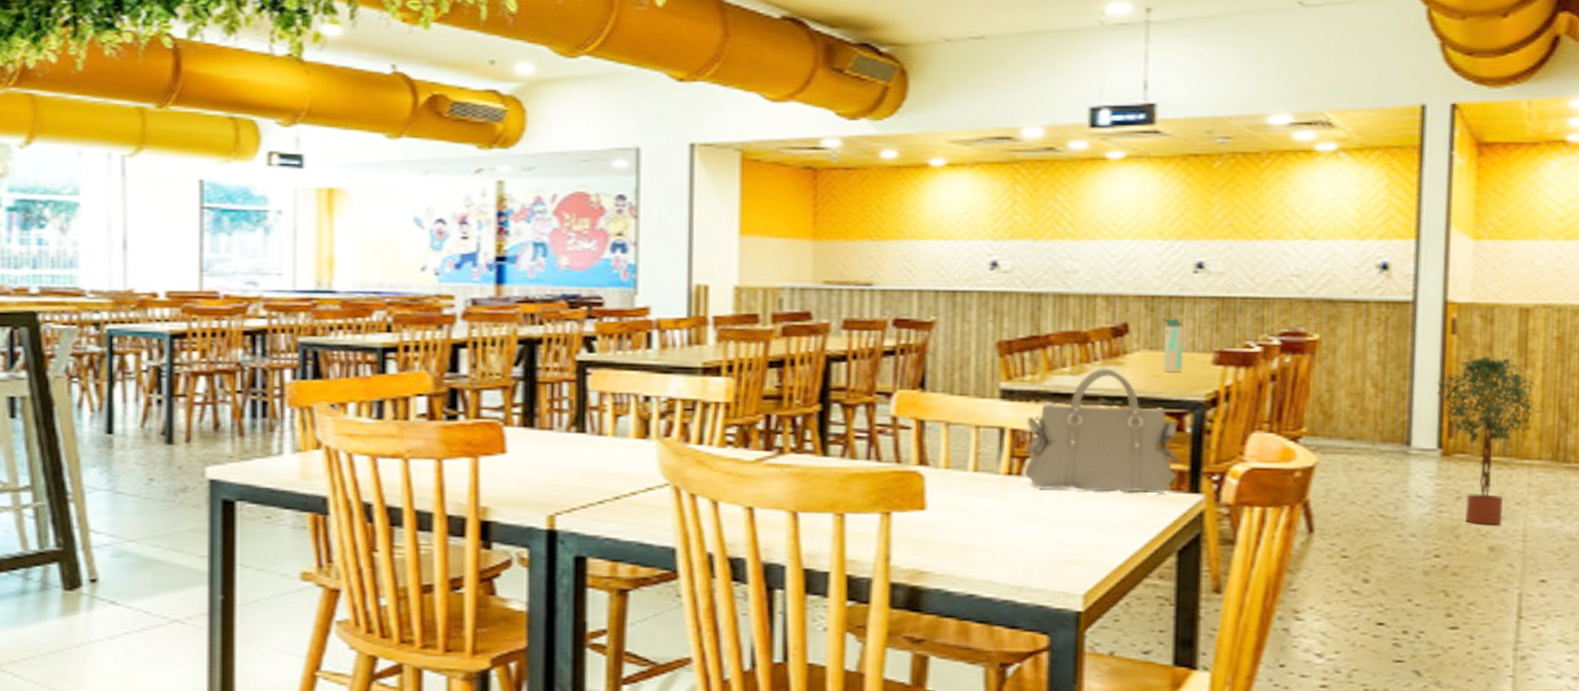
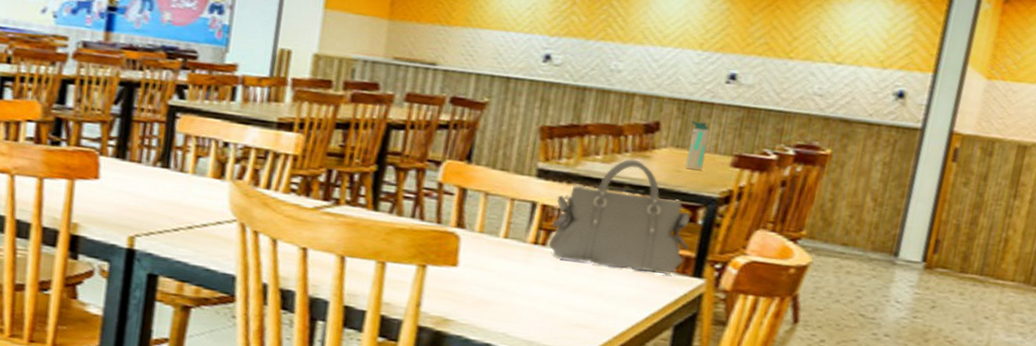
potted tree: present [1435,355,1541,526] -> none [929,184,1022,335]

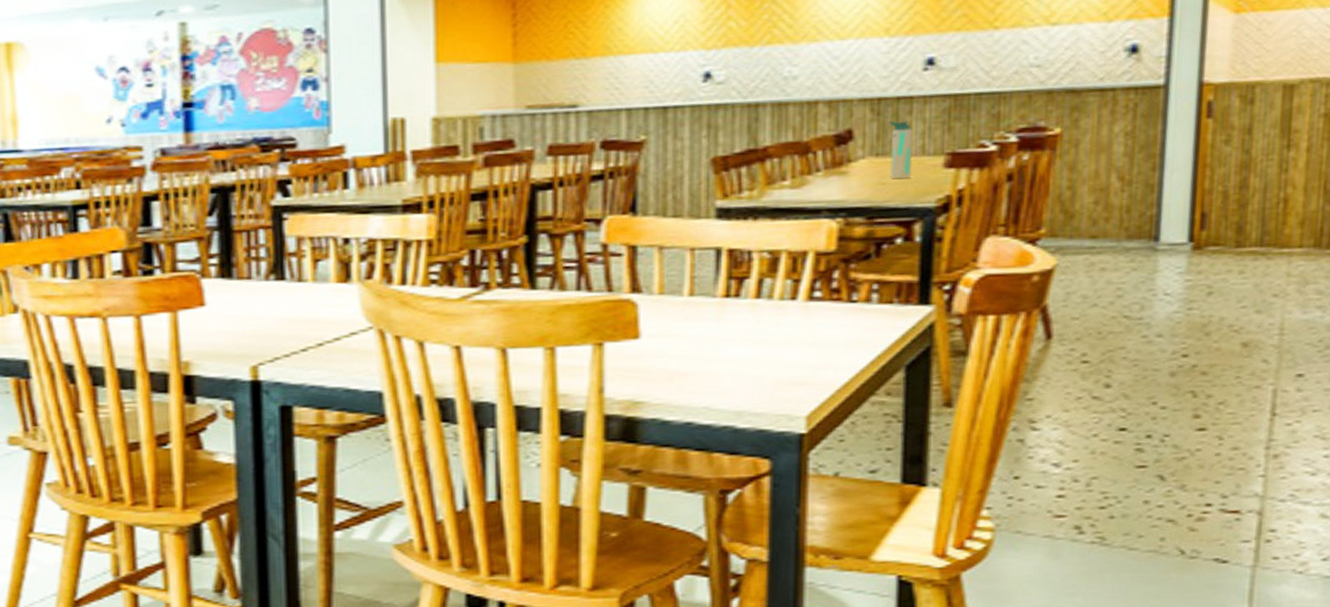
shoulder bag: present [549,159,690,275] -> none [744,178,909,309]

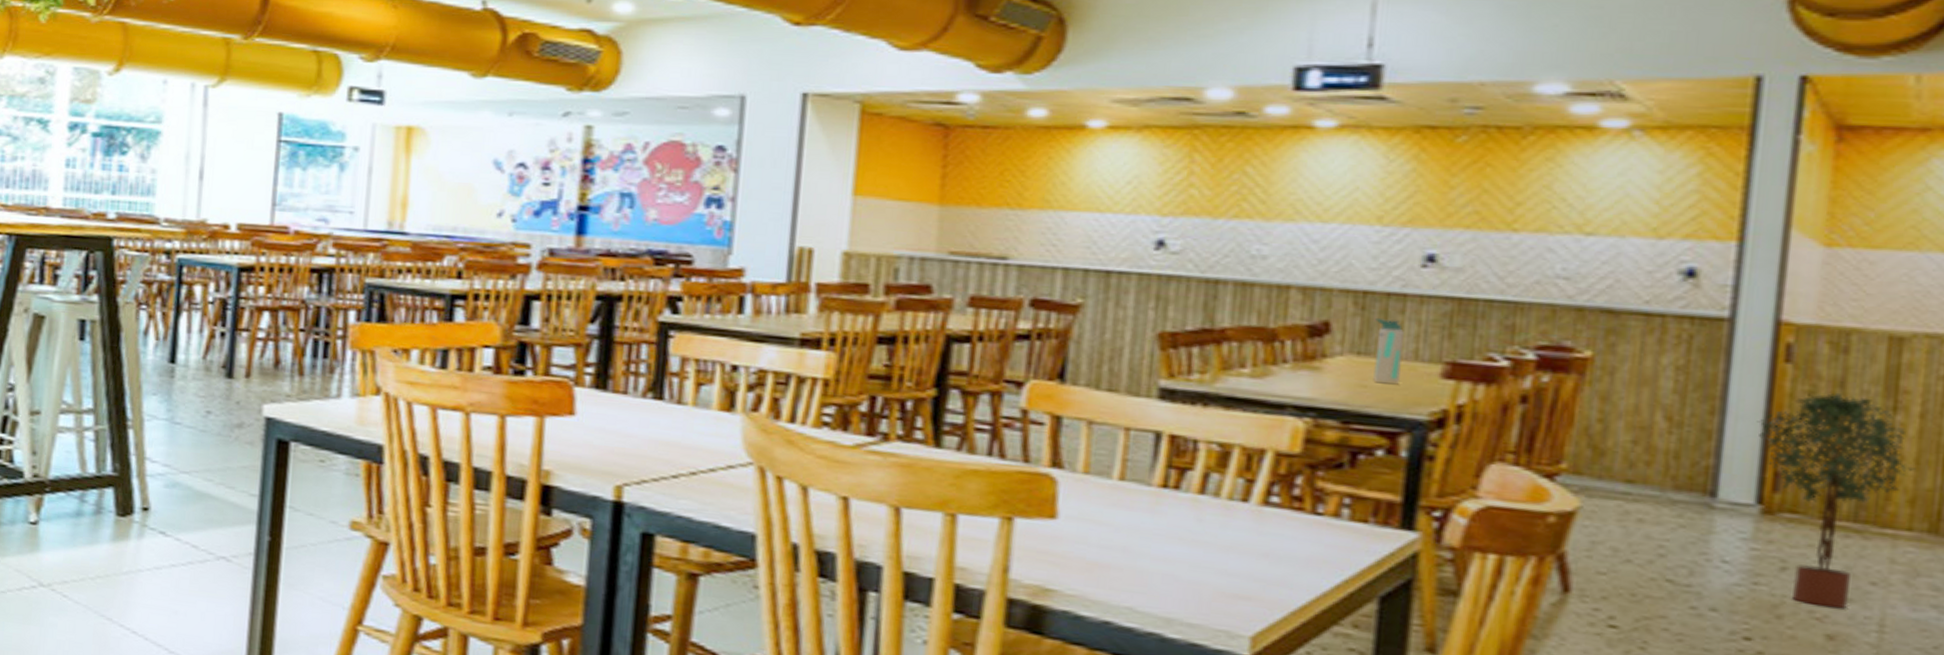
potted tree: none [1187,138,1304,321] -> present [1756,392,1916,609]

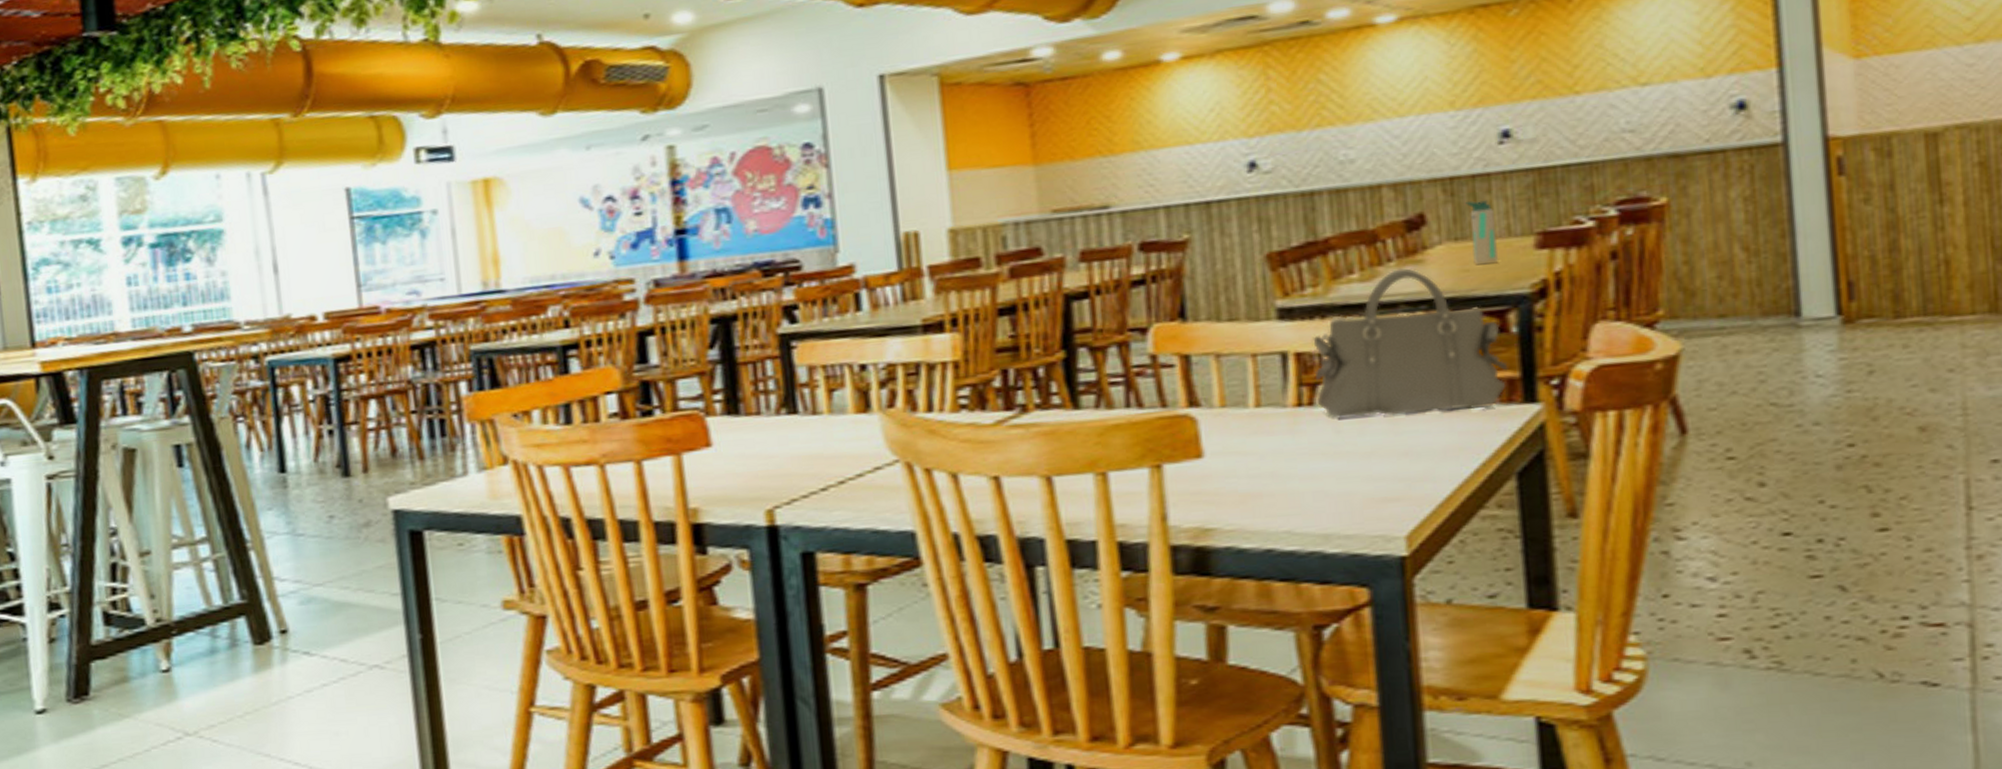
shoulder bag: none [1184,372,1390,527] -> present [1313,268,1508,416]
potted tree: present [1756,392,1916,609] -> none [1823,195,1969,402]

